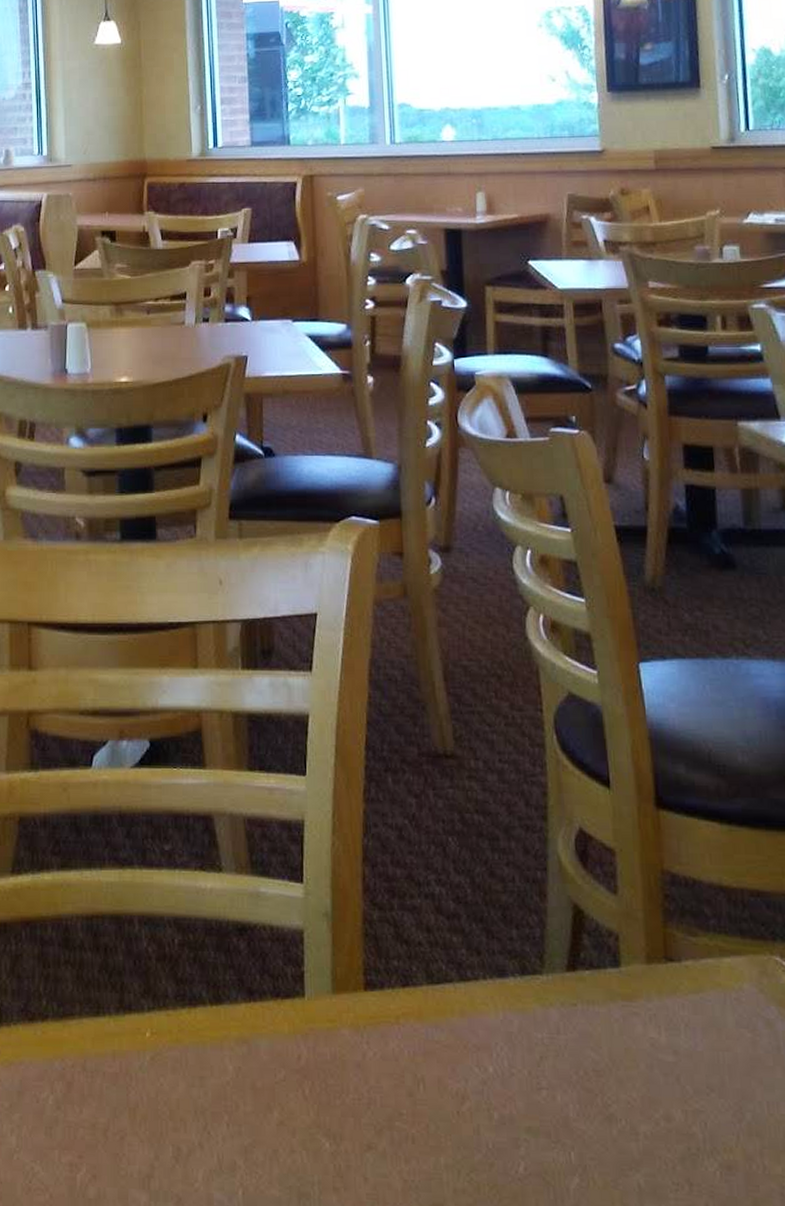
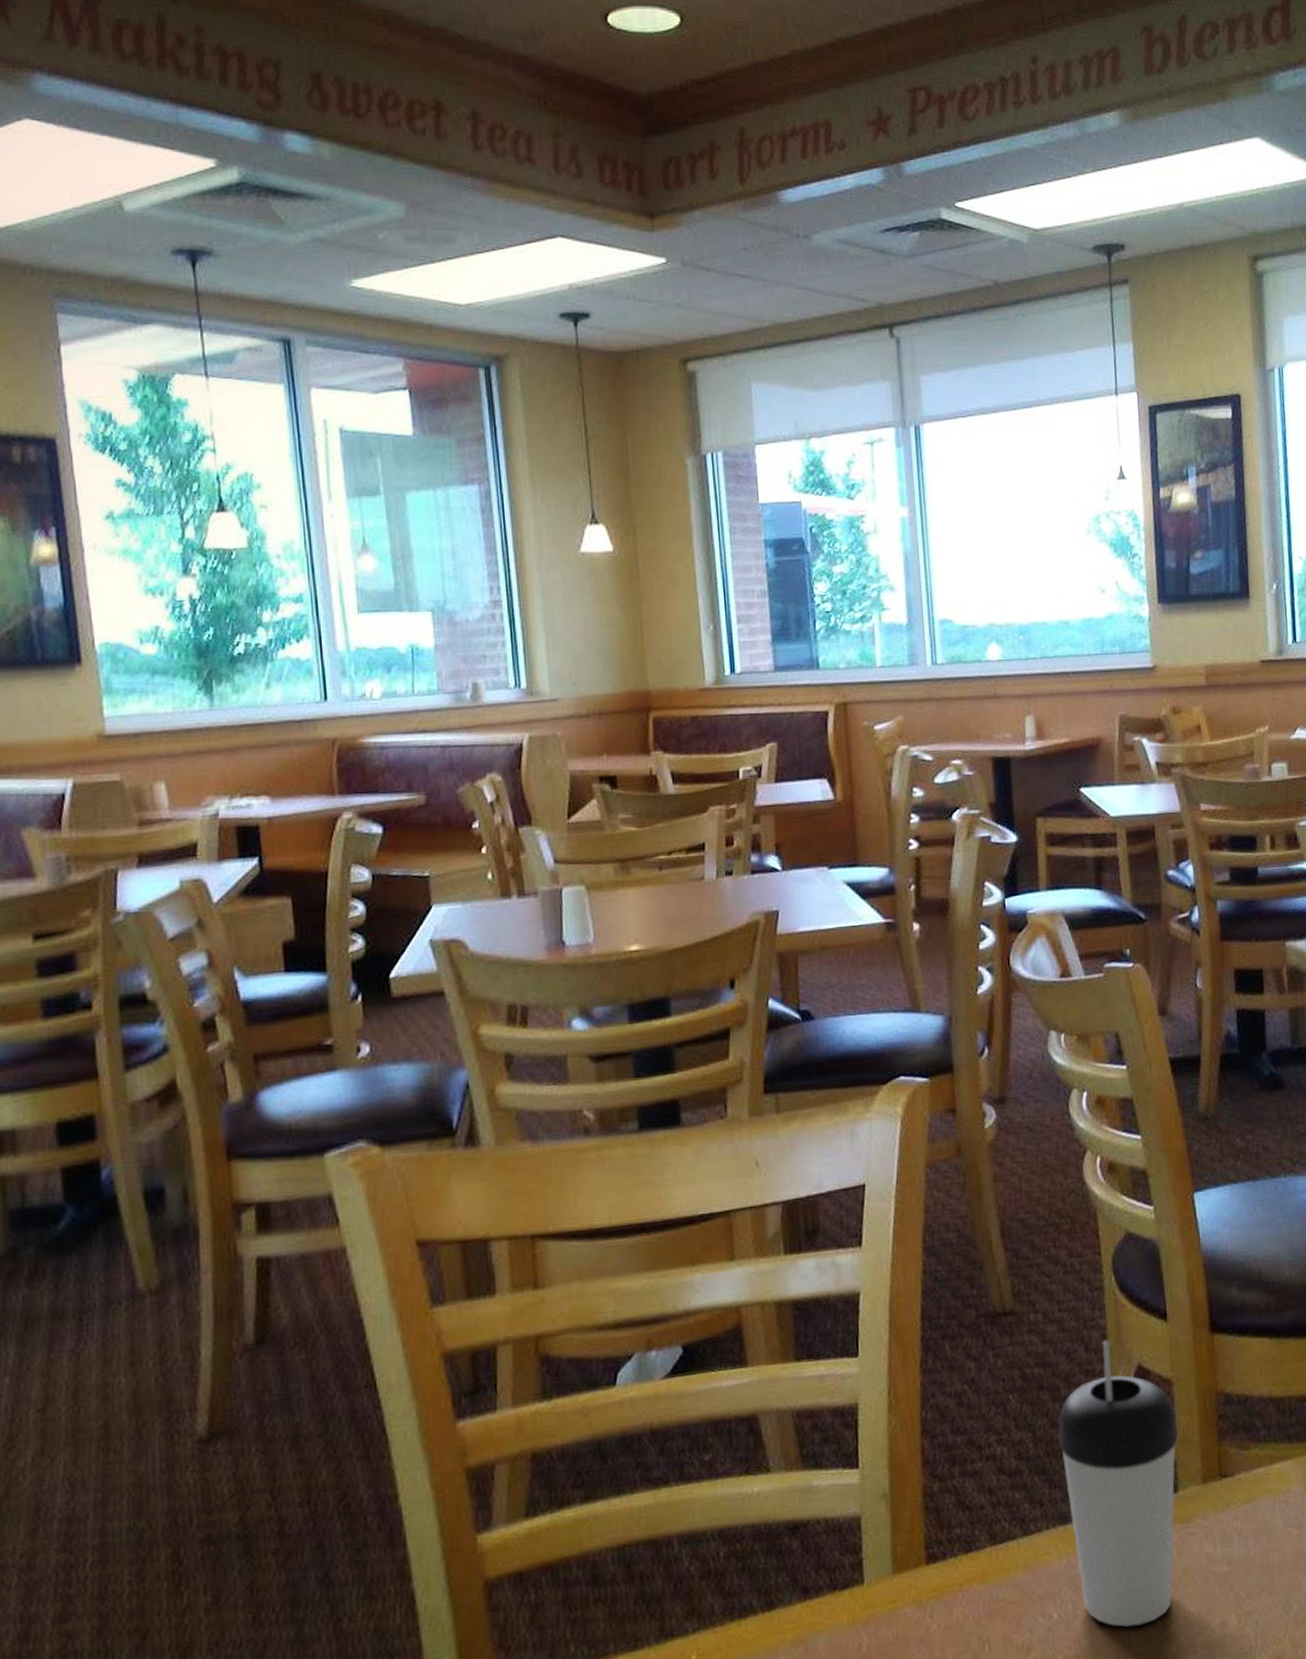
beverage cup: none [497,797,622,1099] -> present [1058,1340,1179,1627]

